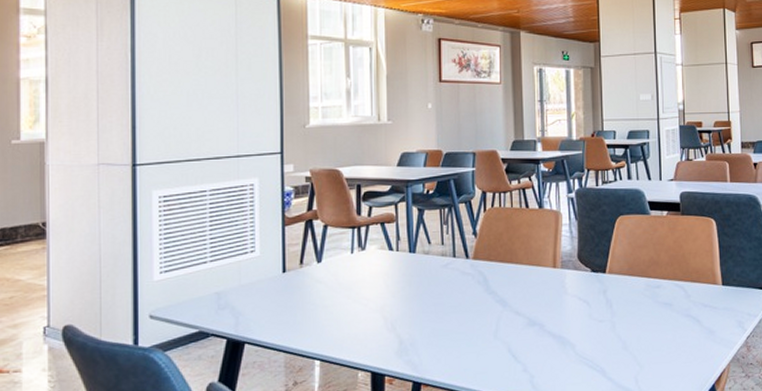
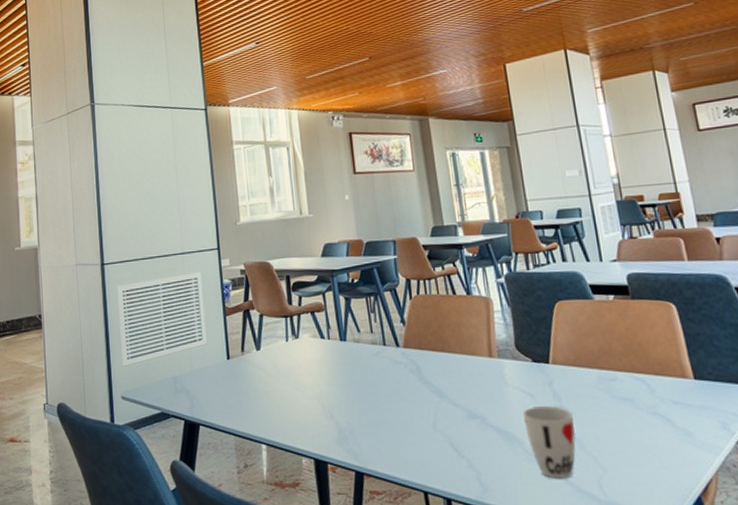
cup: none [578,312,622,377] -> present [523,406,576,479]

